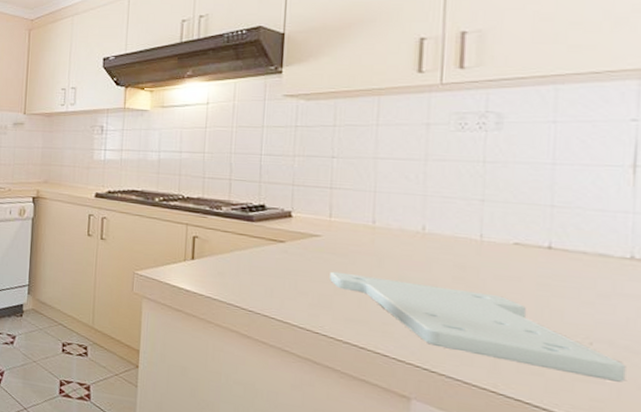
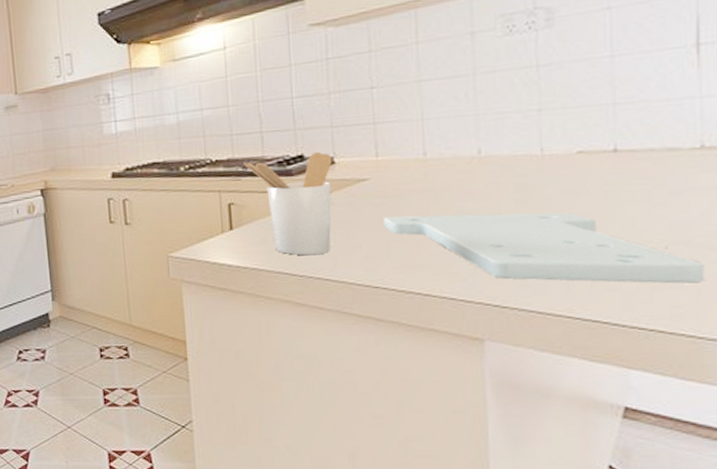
utensil holder: none [211,202,290,295] -> present [243,152,333,256]

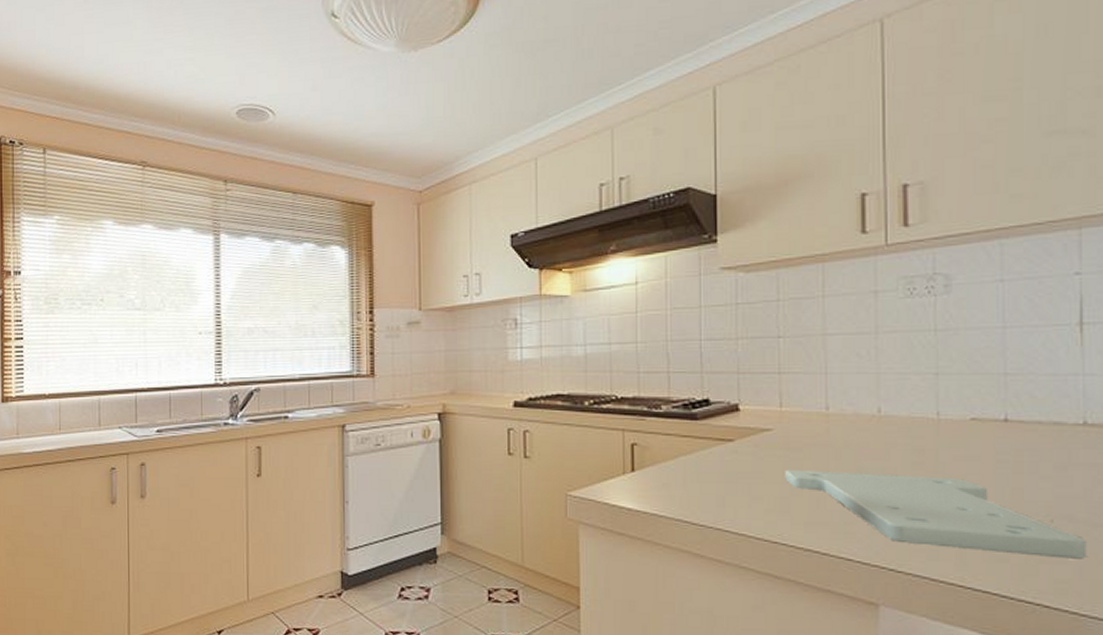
utensil holder: present [243,152,333,256] -> none [649,398,737,505]

